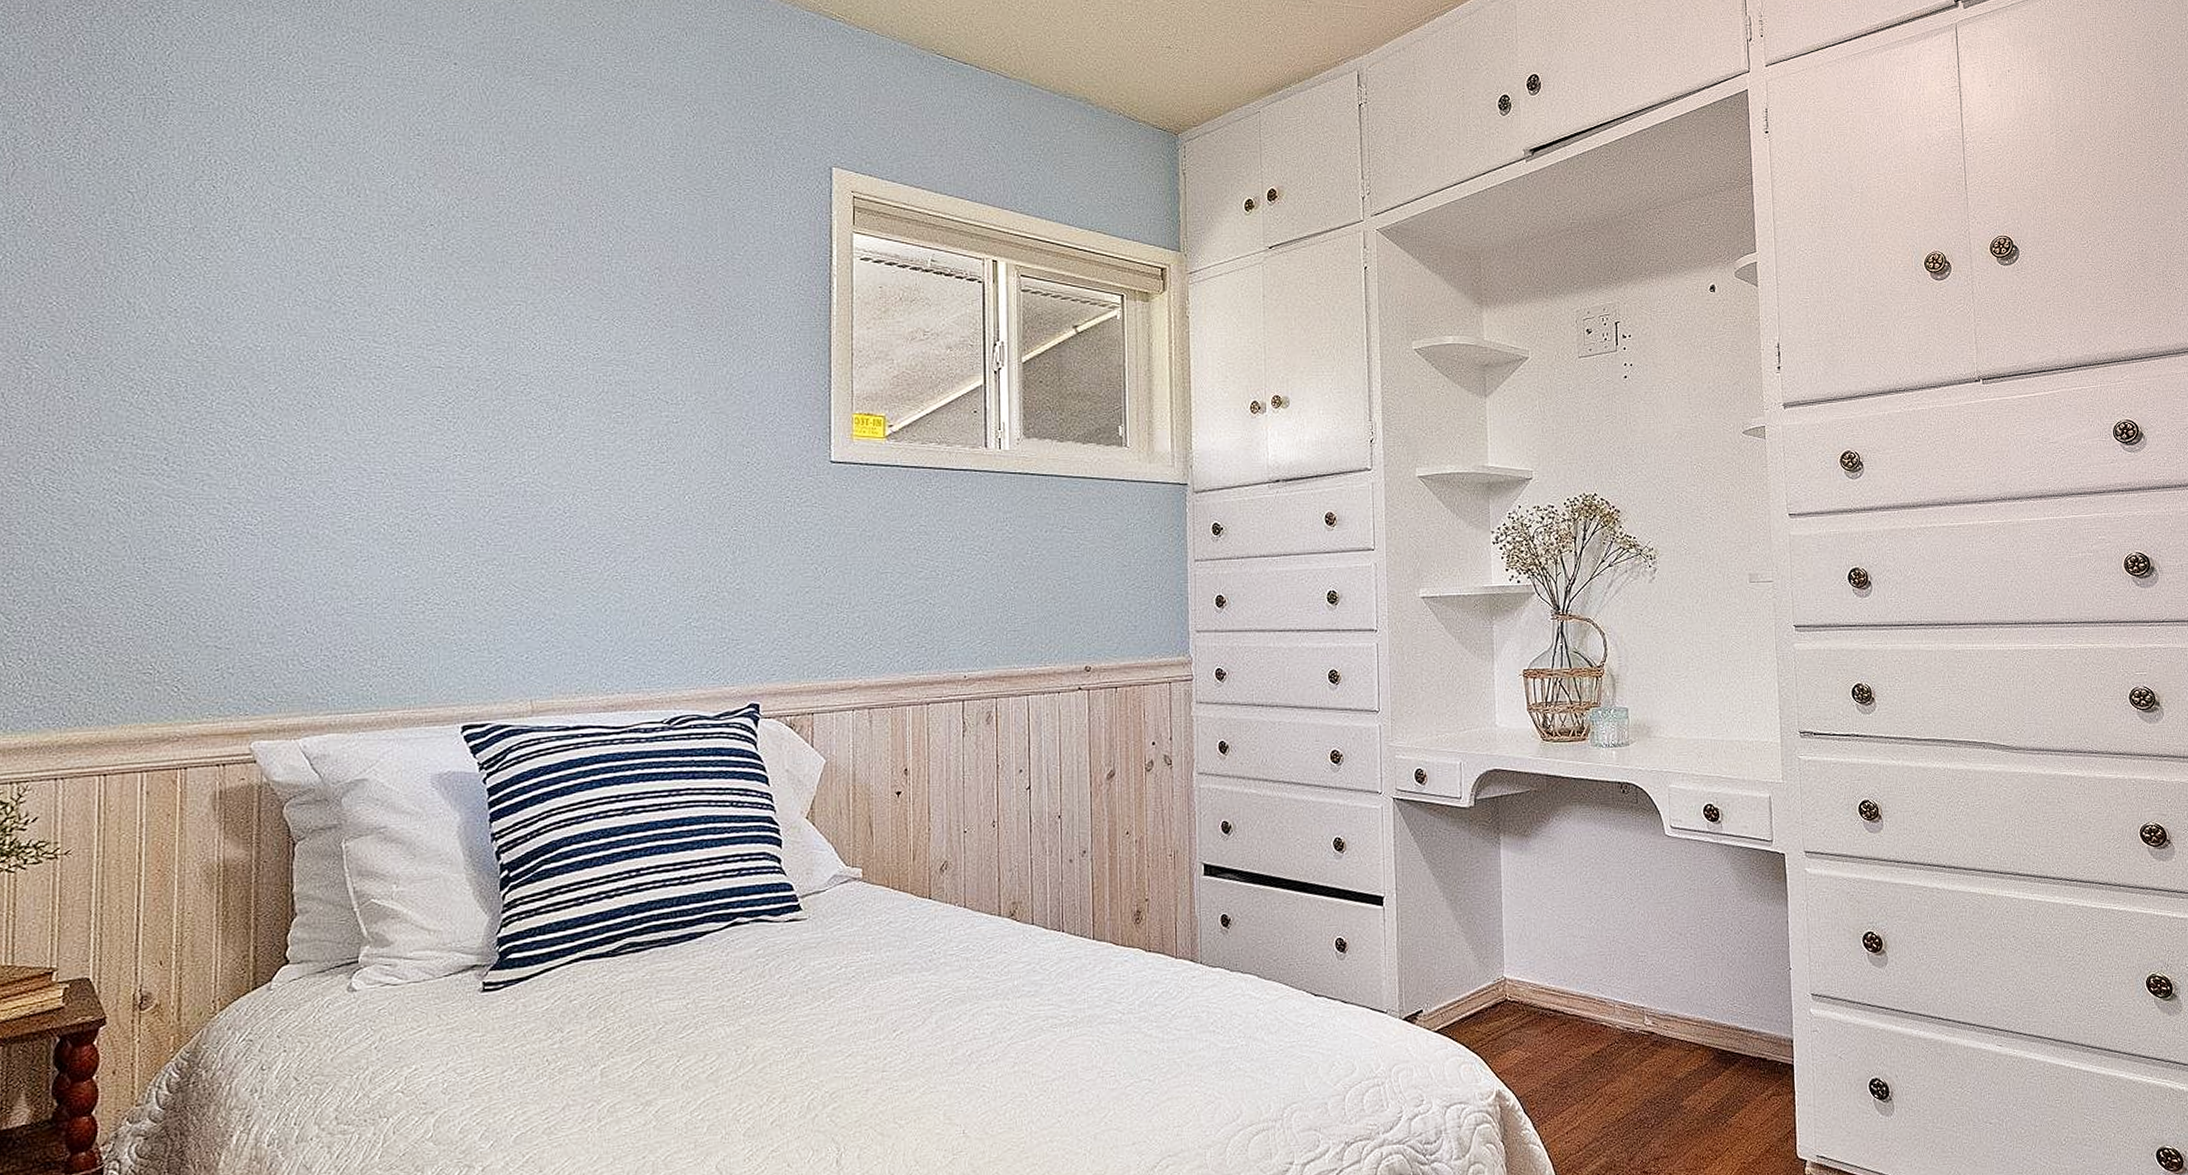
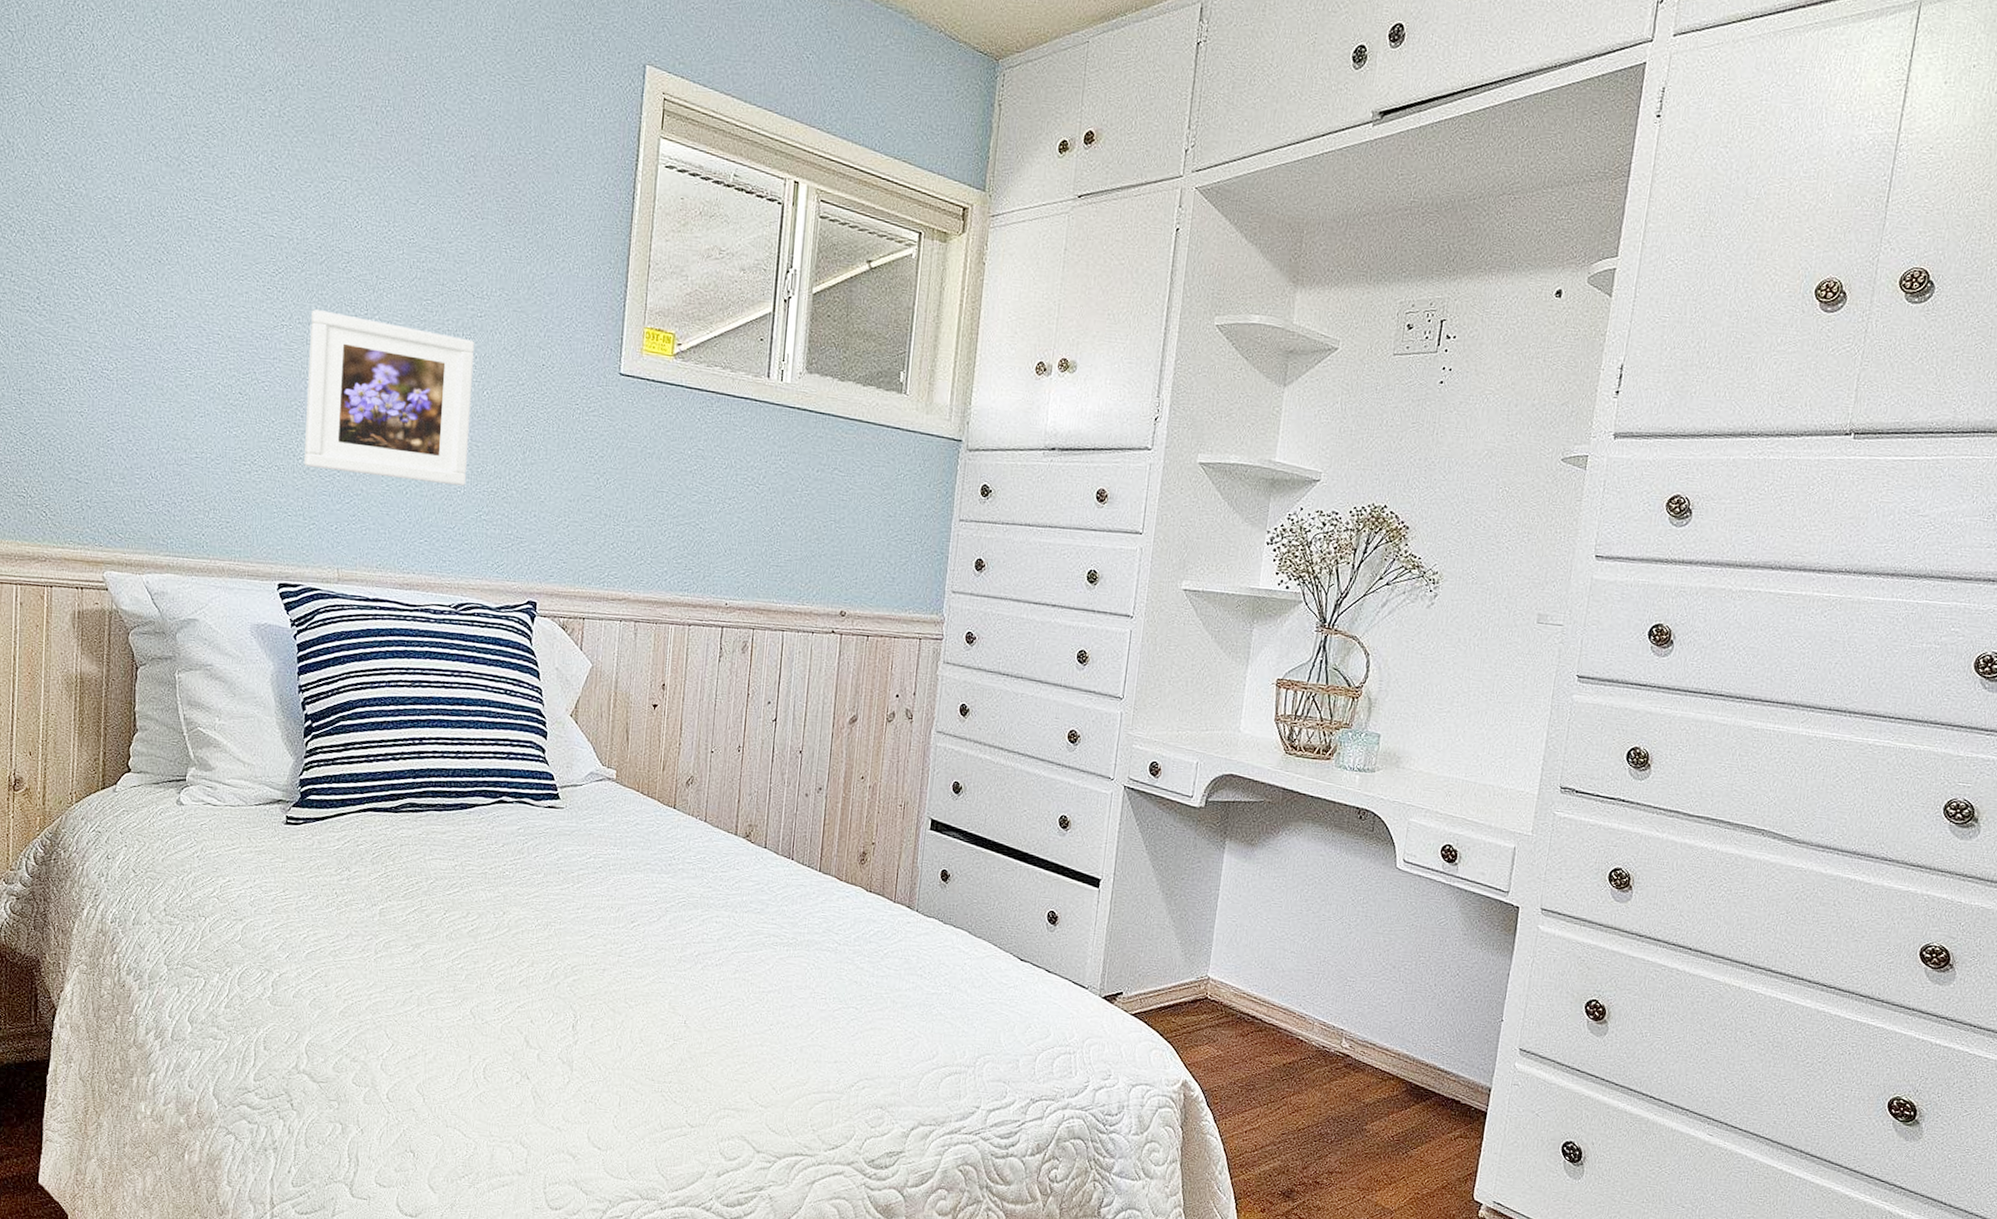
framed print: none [487,435,672,598] -> present [304,309,475,487]

